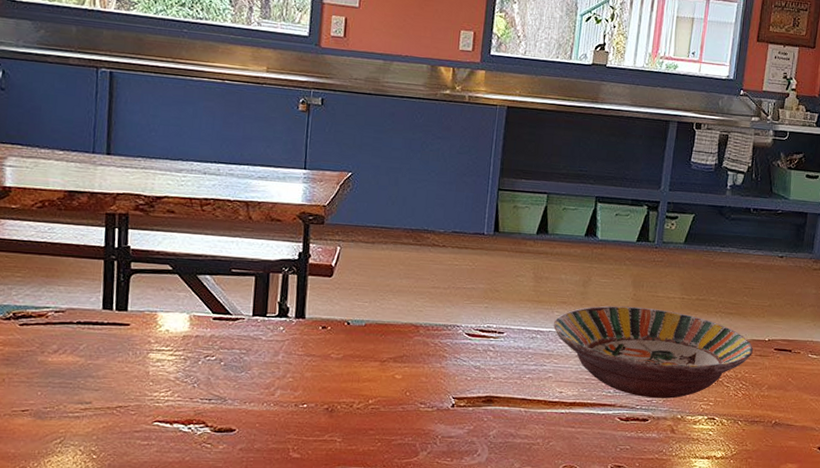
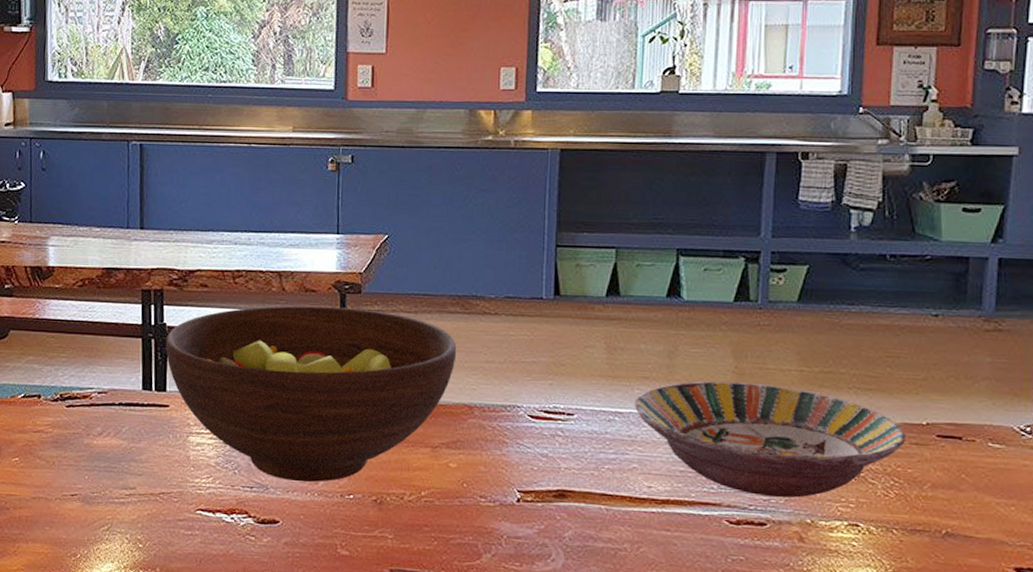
fruit bowl: none [128,233,408,394] -> present [165,305,457,482]

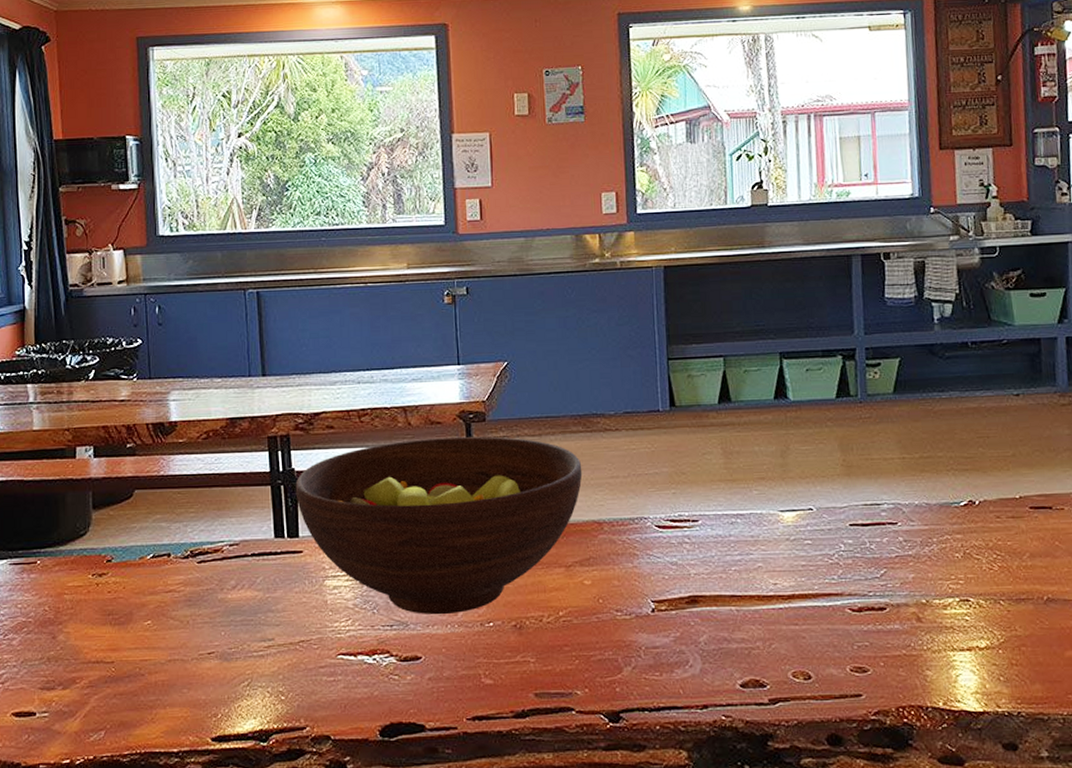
serving bowl: present [633,381,905,498] -> none [753,474,1003,581]

